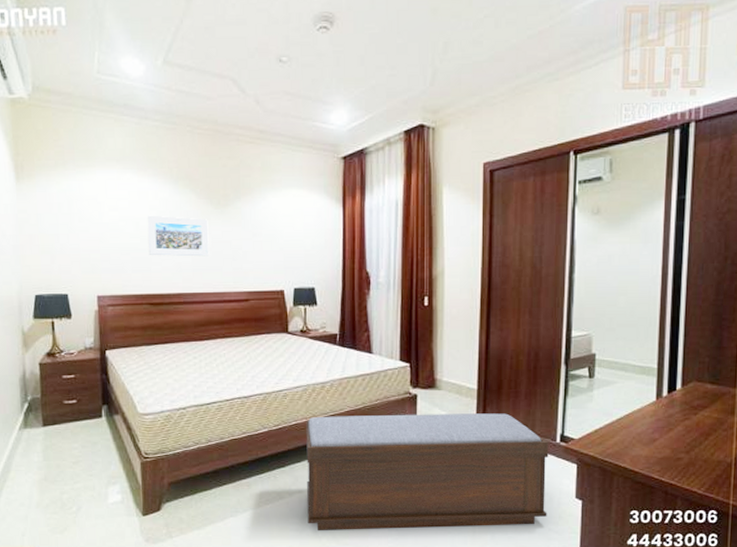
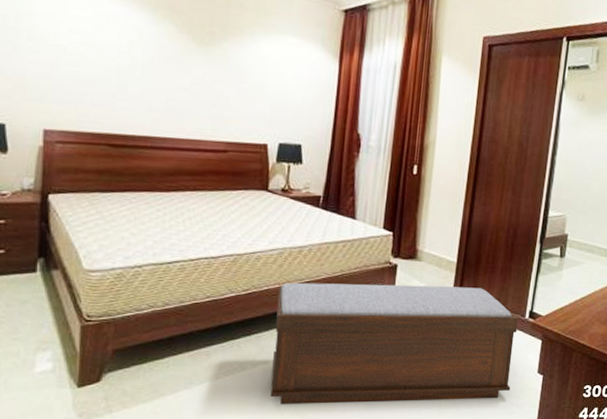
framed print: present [147,215,209,257] -> none [113,43,189,99]

